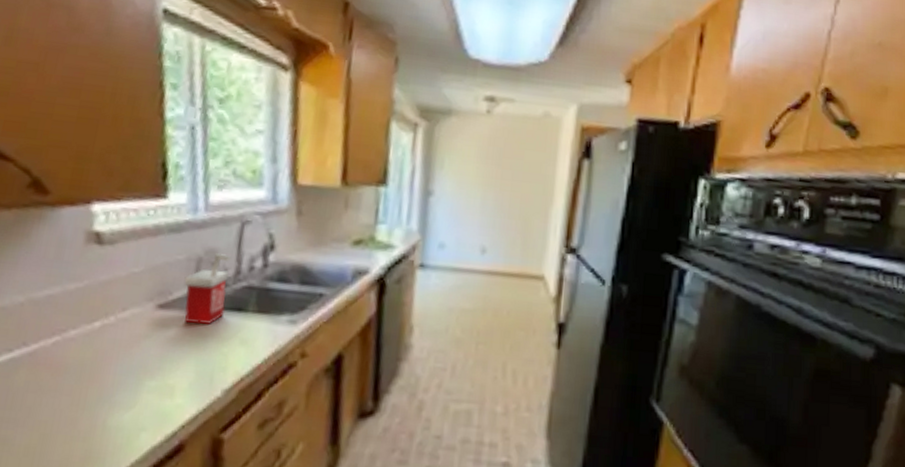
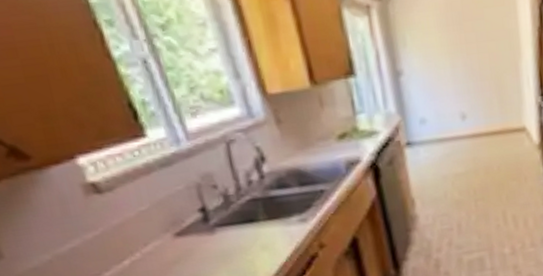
soap dispenser: present [184,252,231,326] -> none [190,175,239,243]

